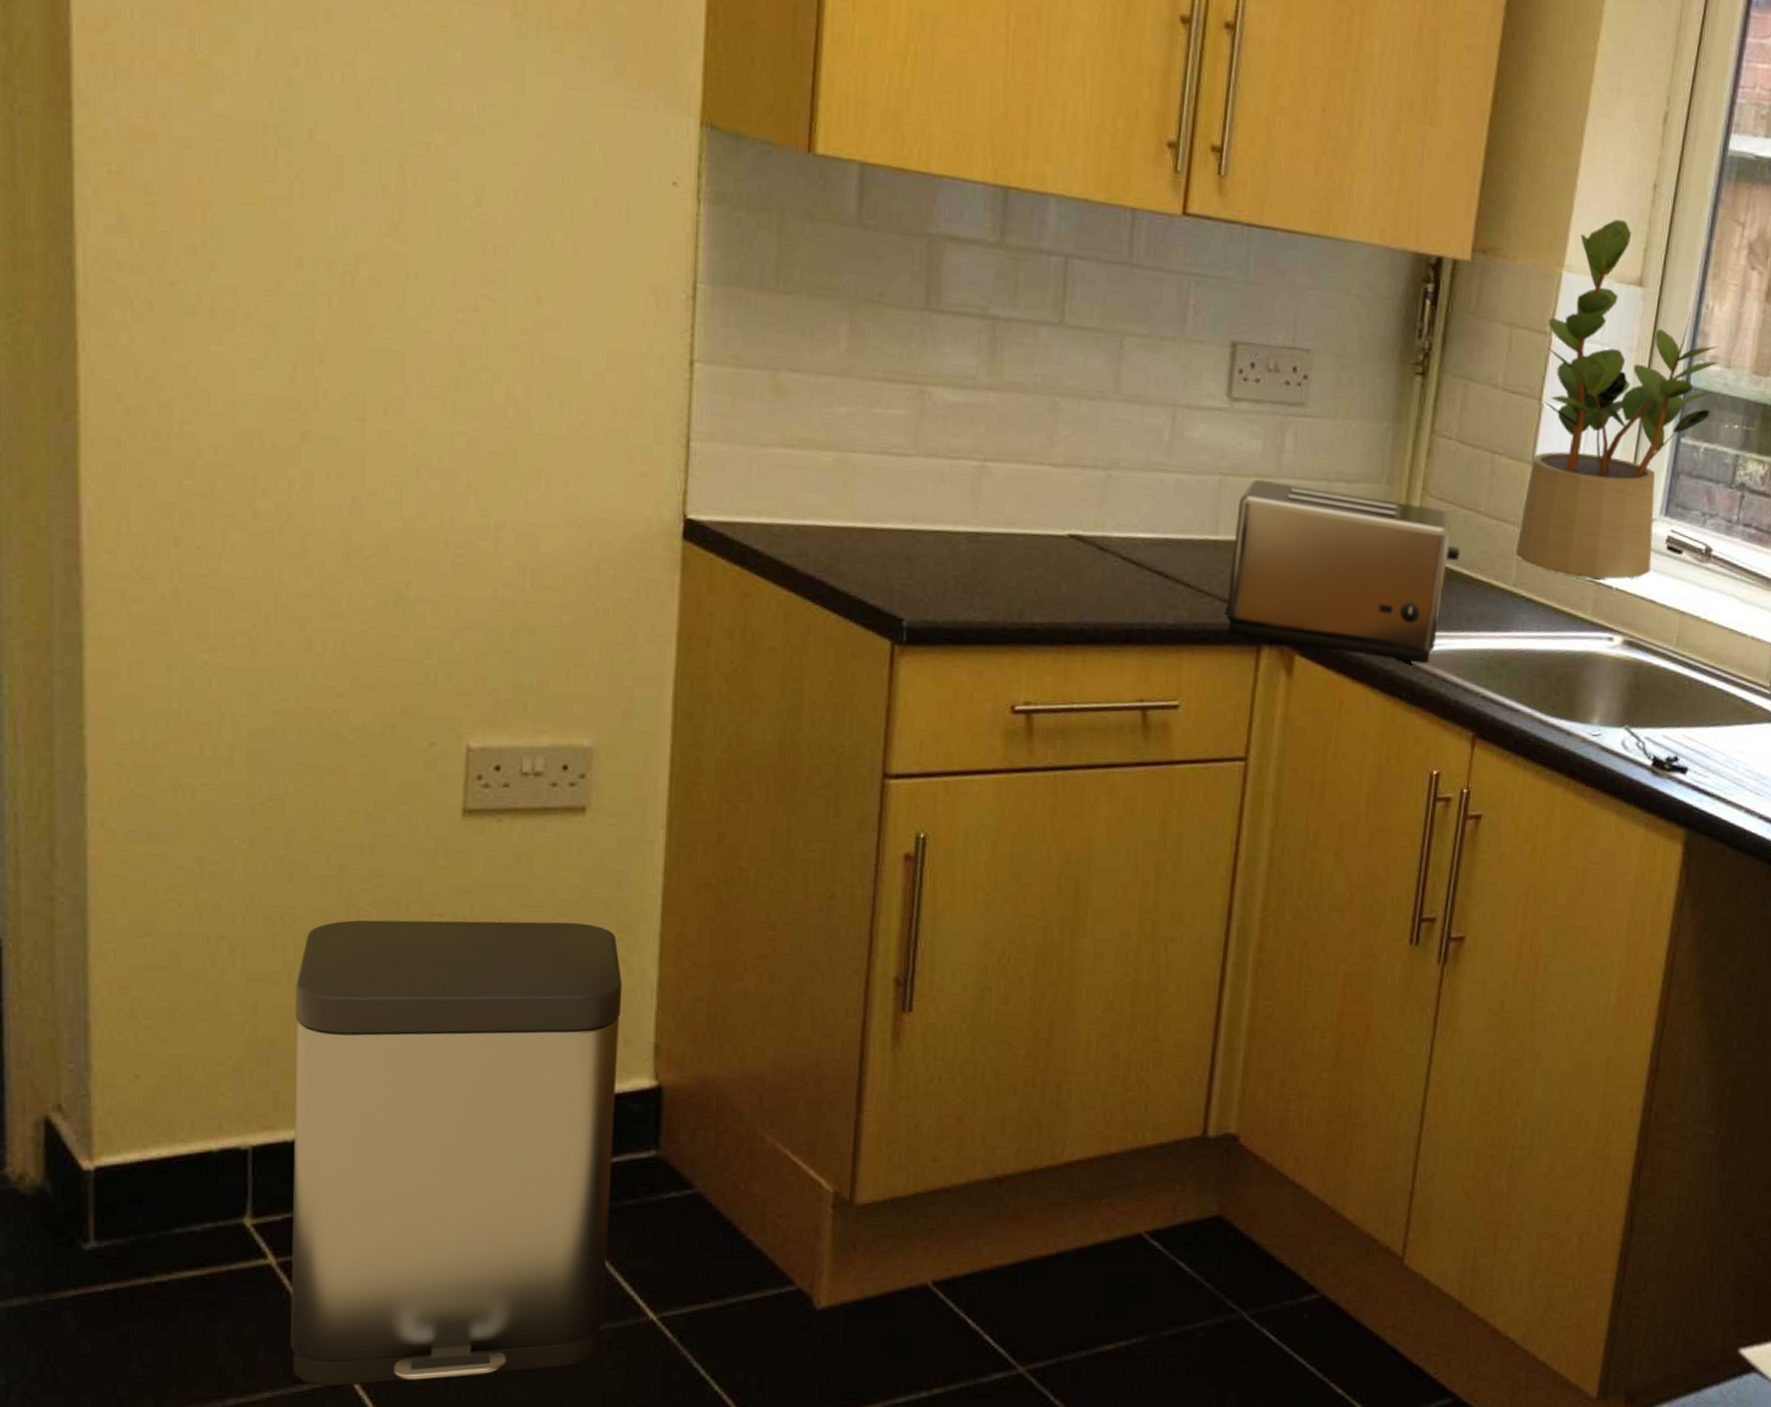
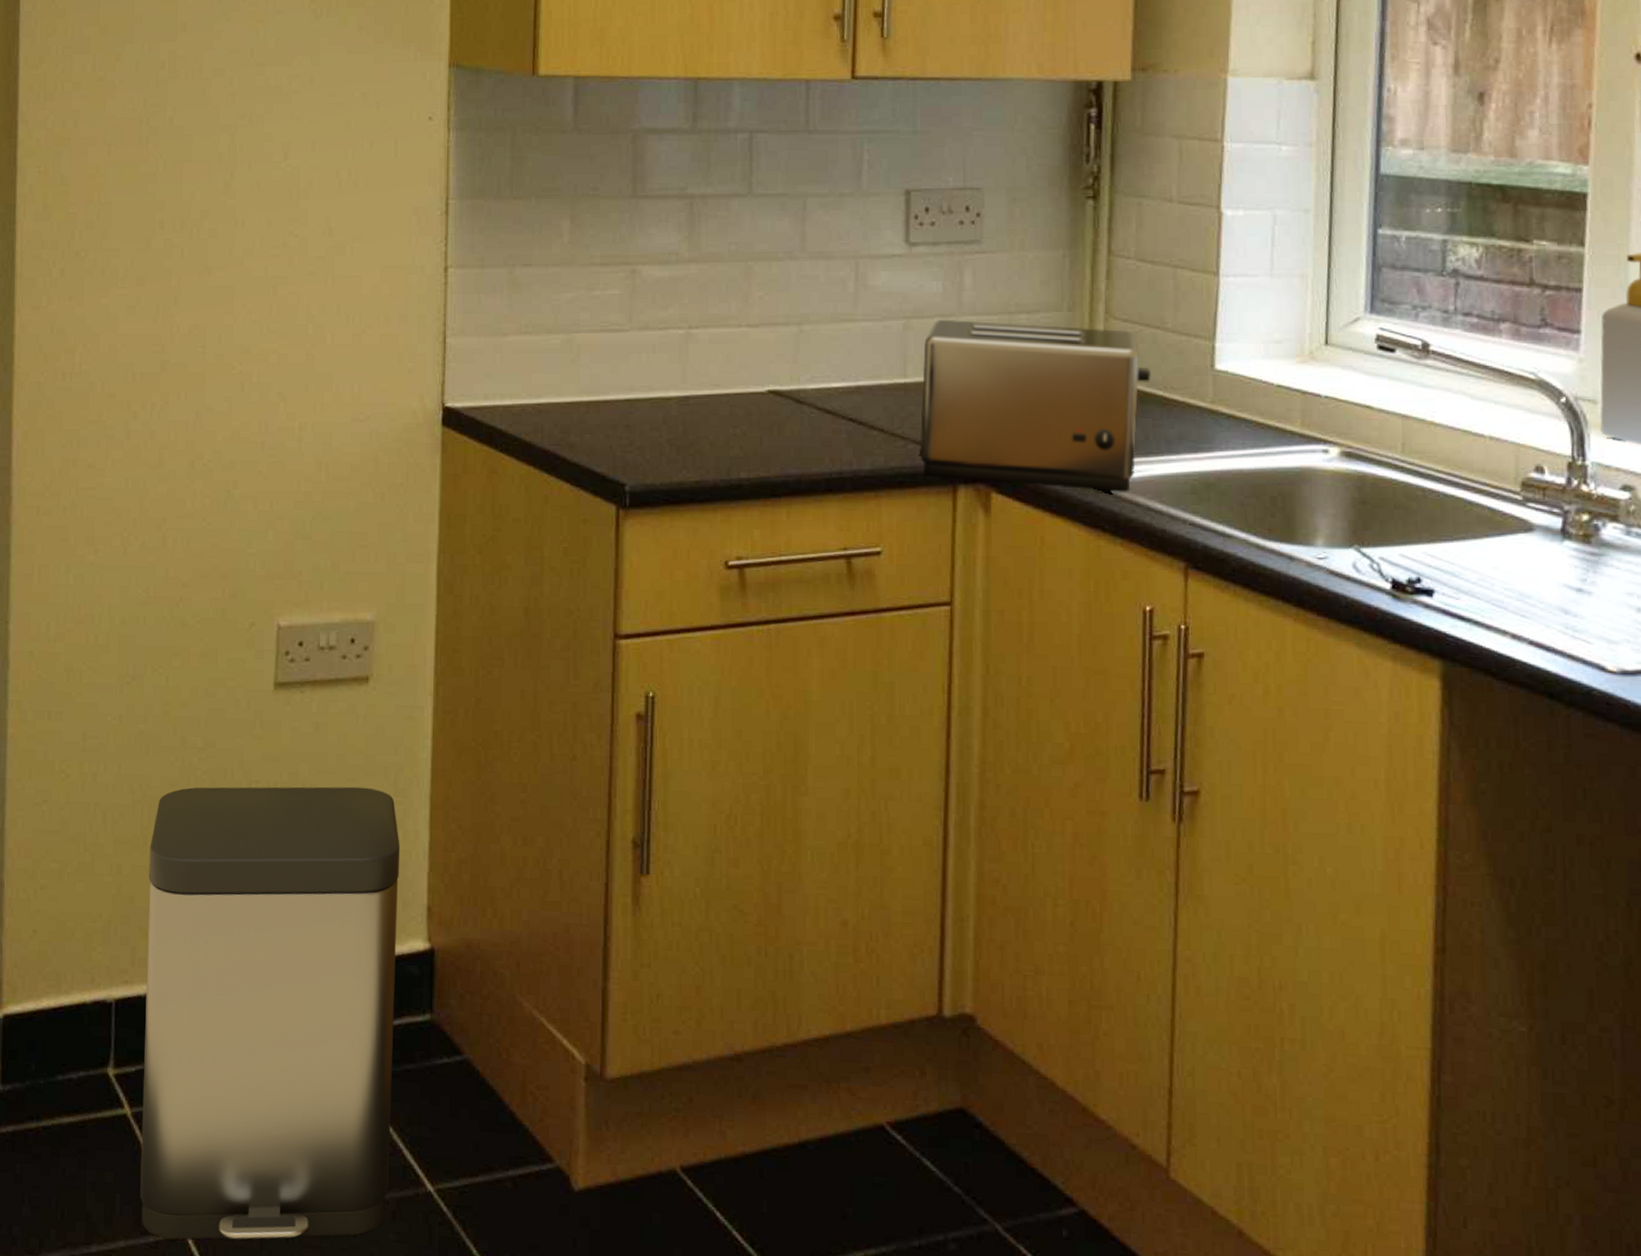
potted plant: present [1516,219,1718,580] -> none [1210,16,1409,387]

